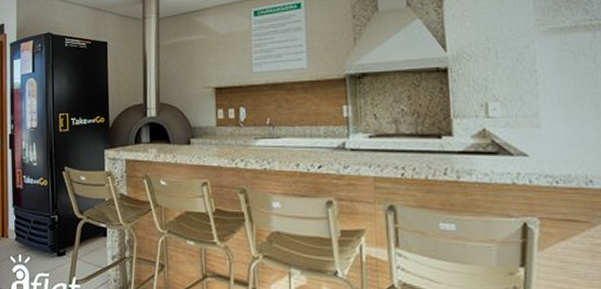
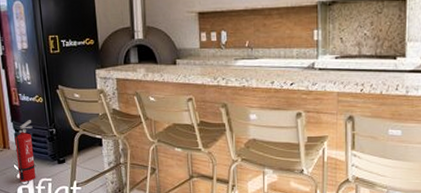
fire extinguisher: none [14,205,34,277] -> present [14,120,36,182]

